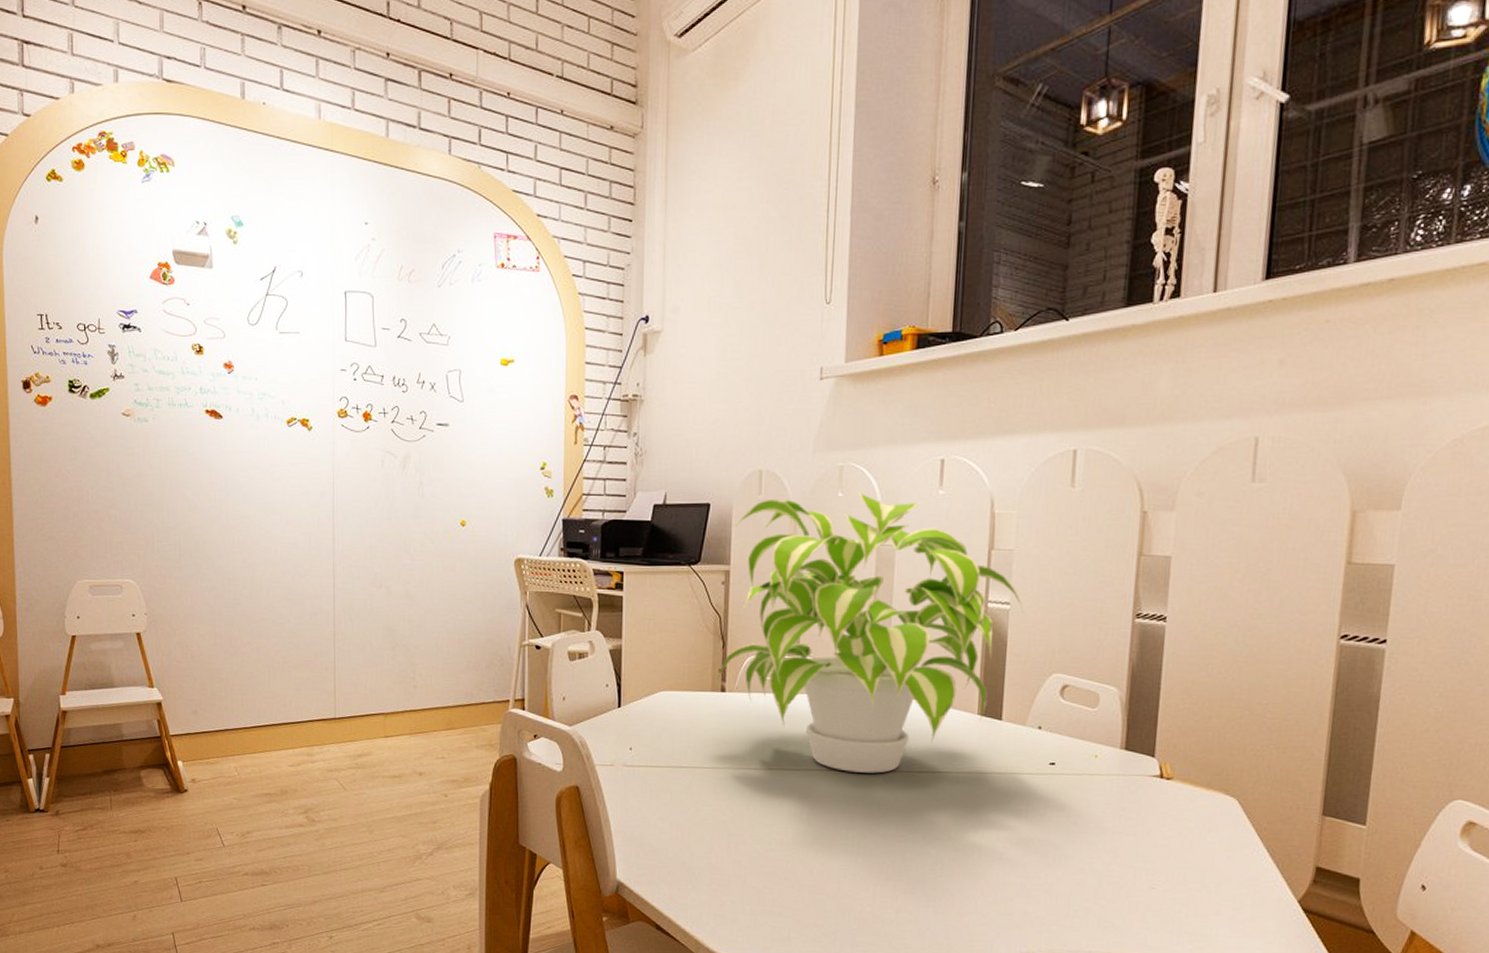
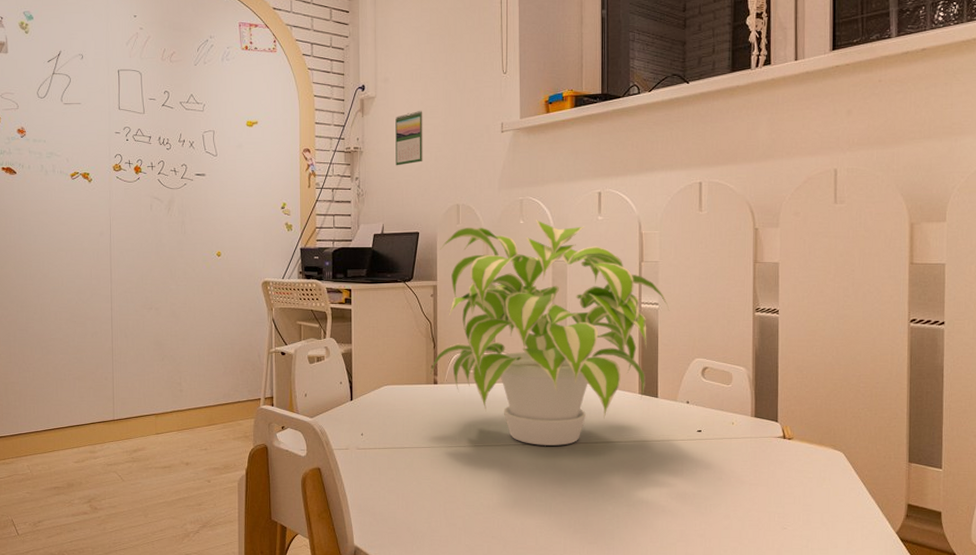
calendar: none [684,349,722,420] -> present [395,110,423,166]

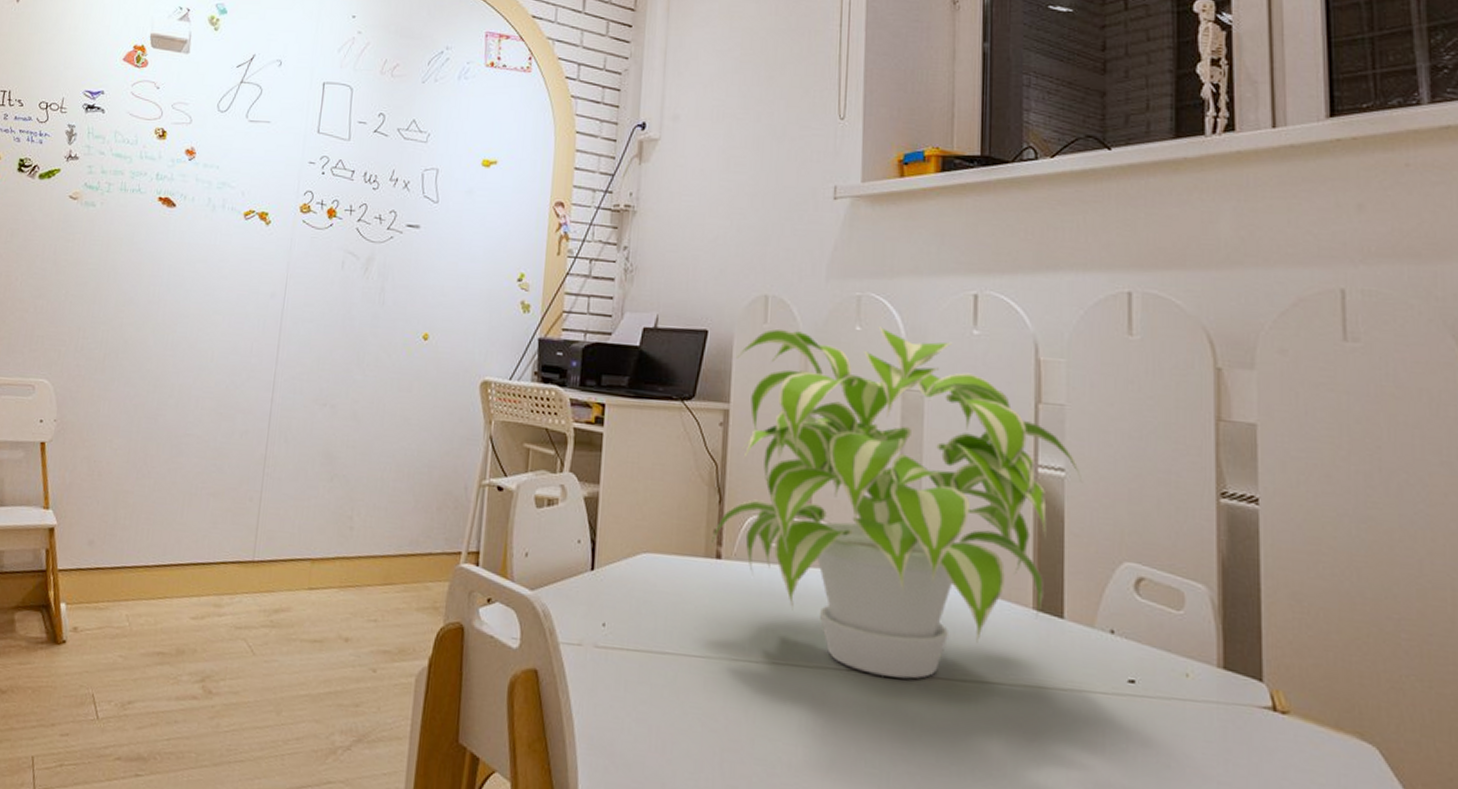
calendar: present [395,110,423,166] -> none [681,160,724,235]

